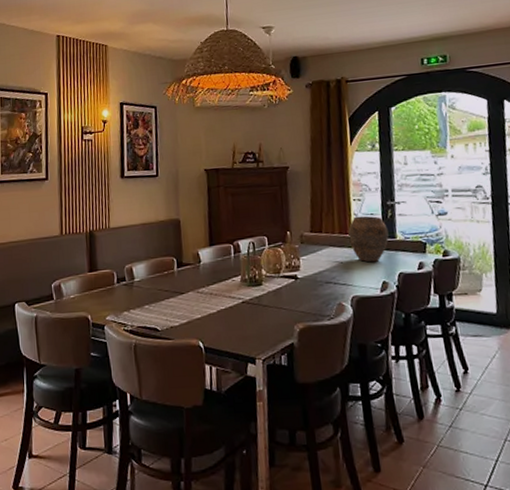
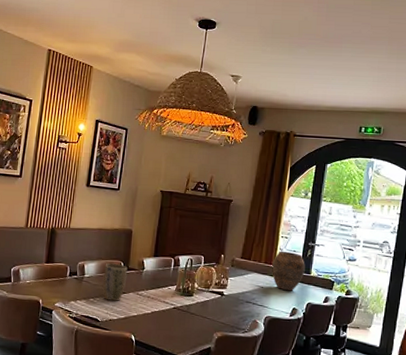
plant pot: none [155,261,183,305] -> present [102,263,128,301]

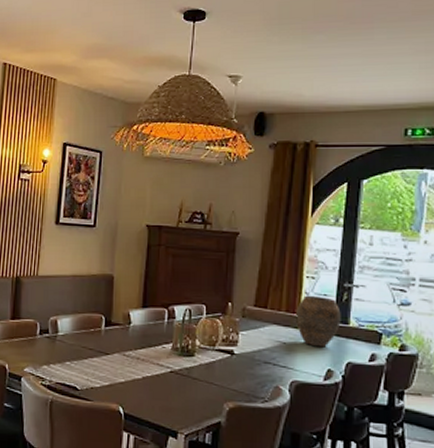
plant pot: present [102,263,128,301] -> none [80,318,110,364]

